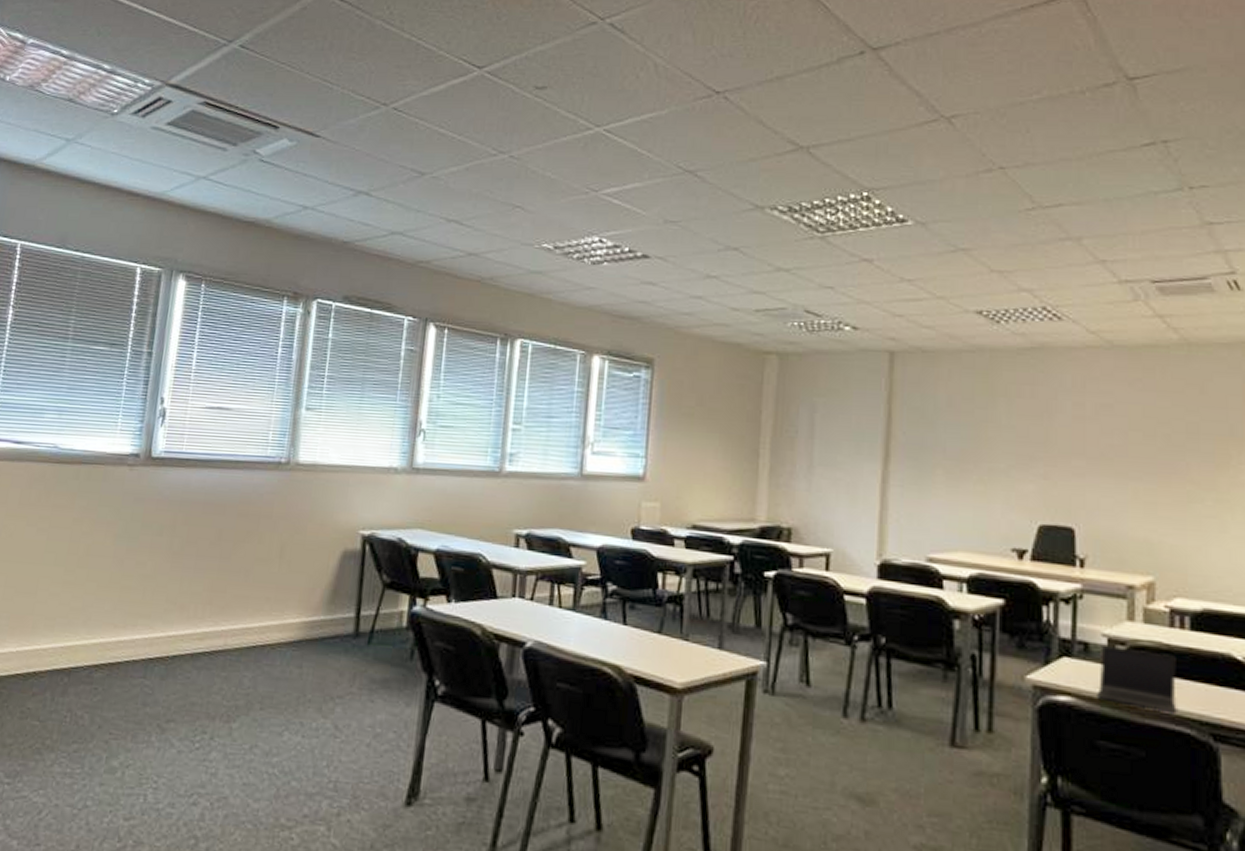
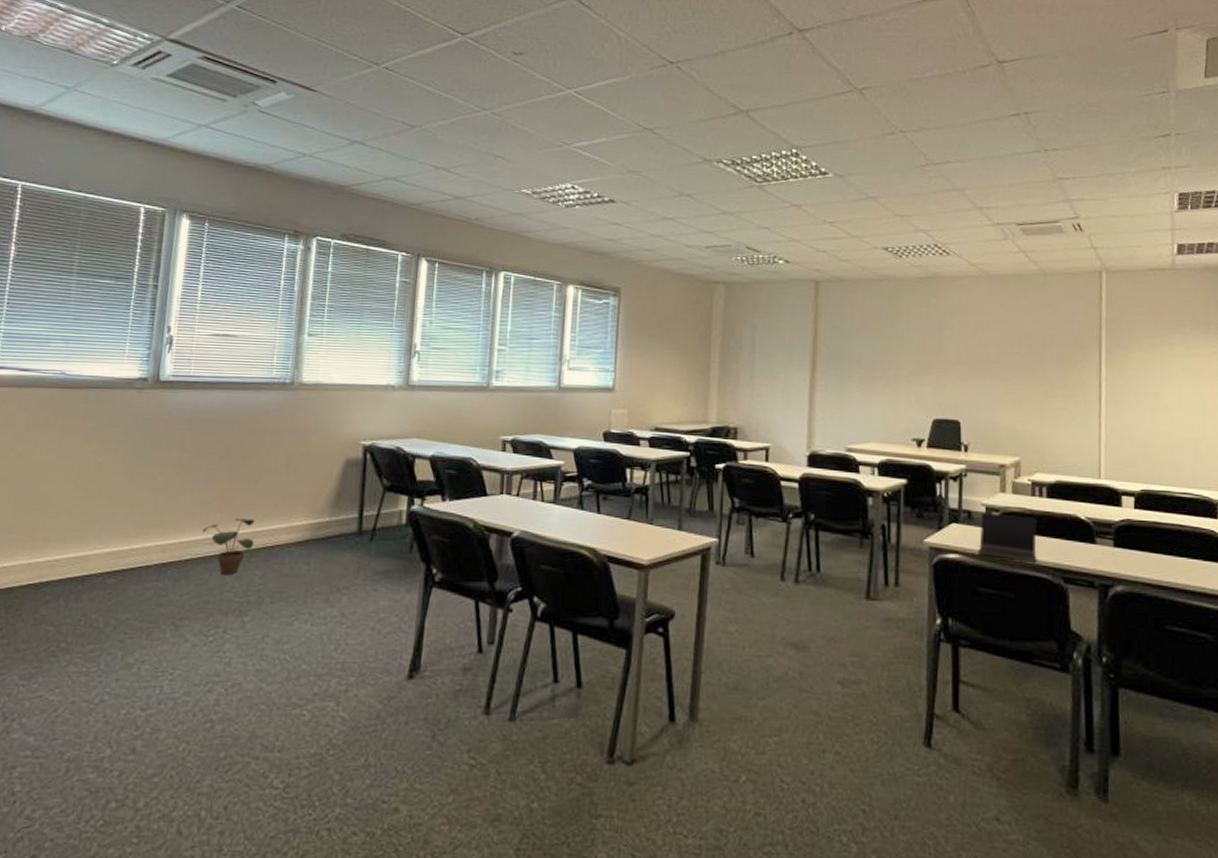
potted plant: none [191,612,246,676] -> present [203,518,255,576]

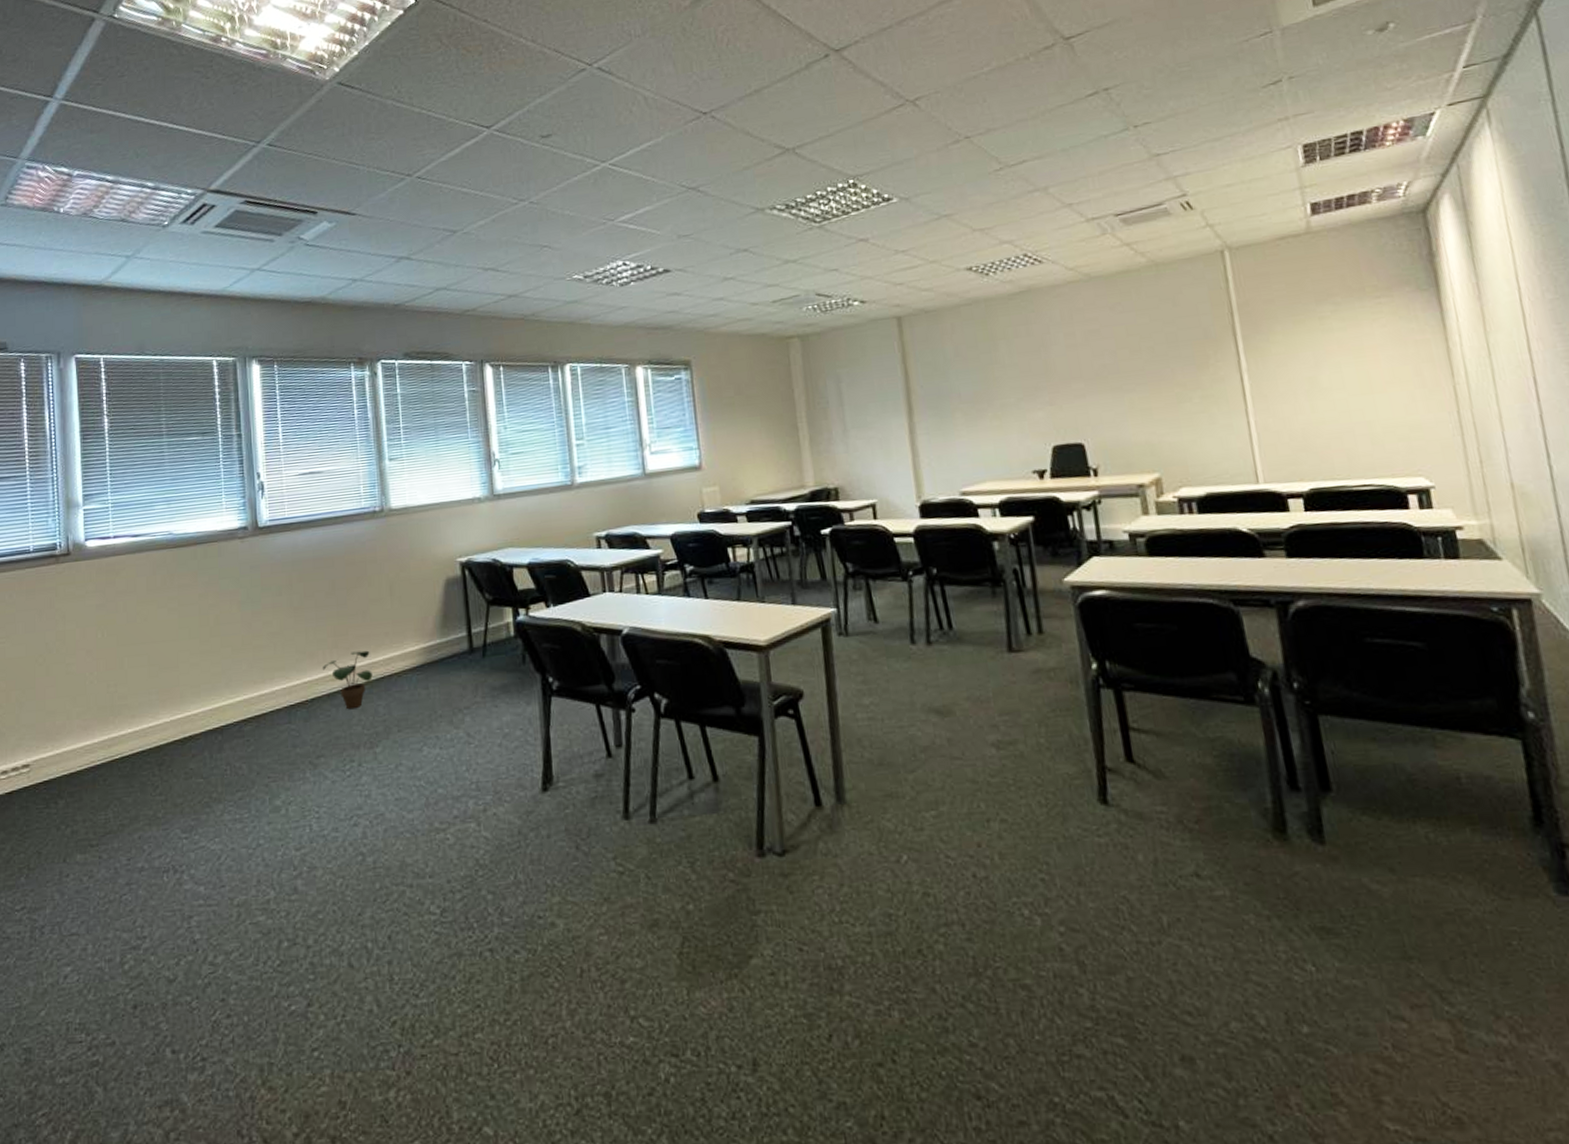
laptop computer: present [978,512,1037,562] -> none [1125,538,1197,588]

